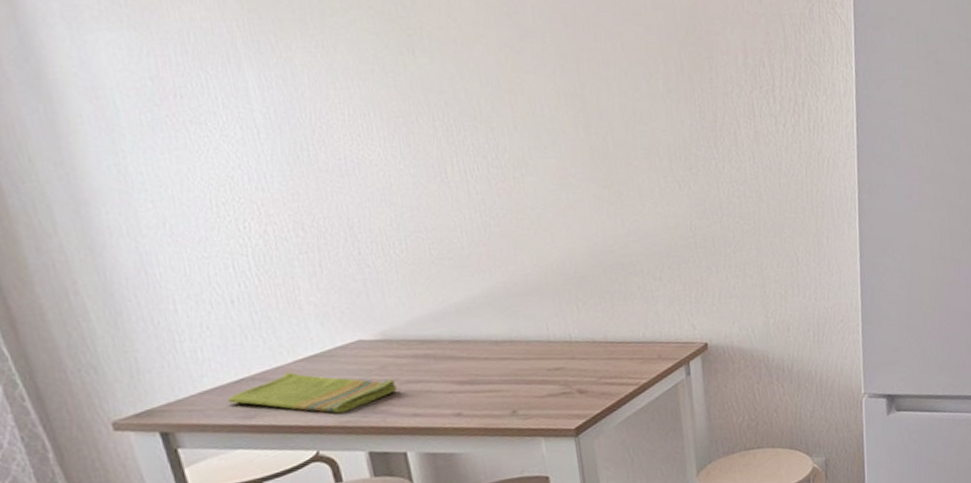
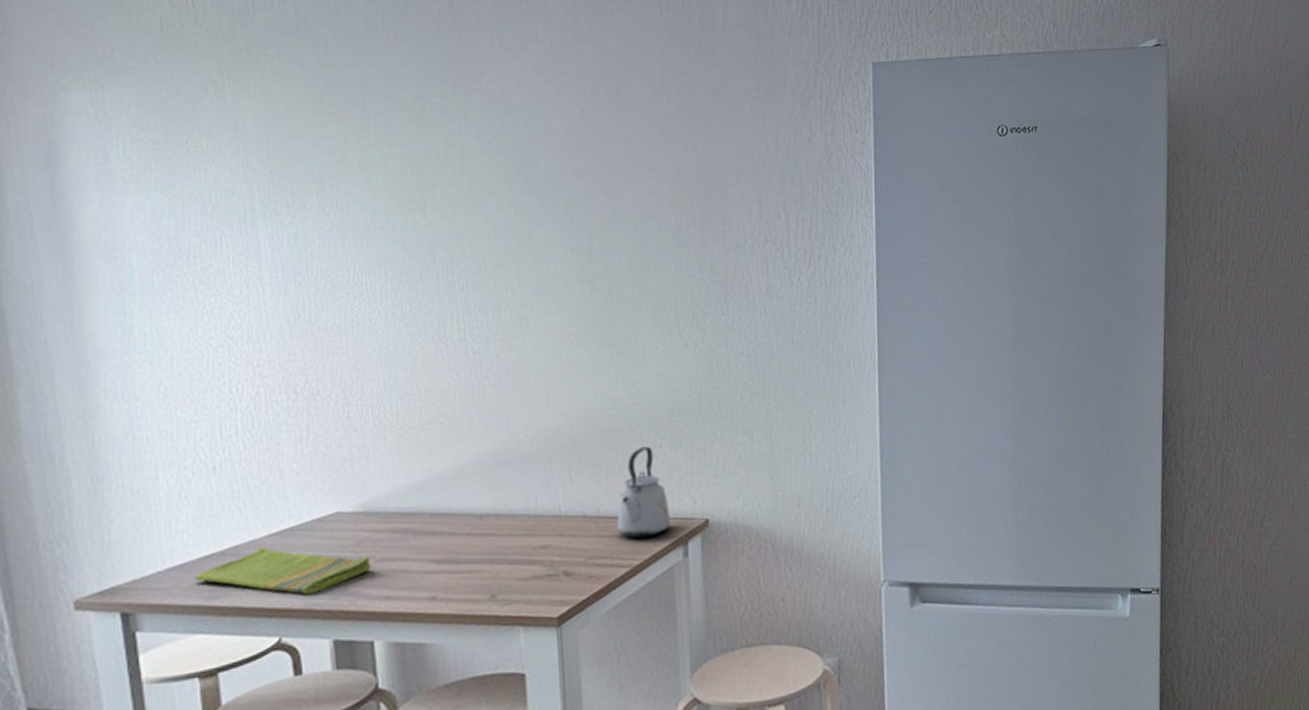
kettle: none [623,279,673,361] -> present [617,446,670,539]

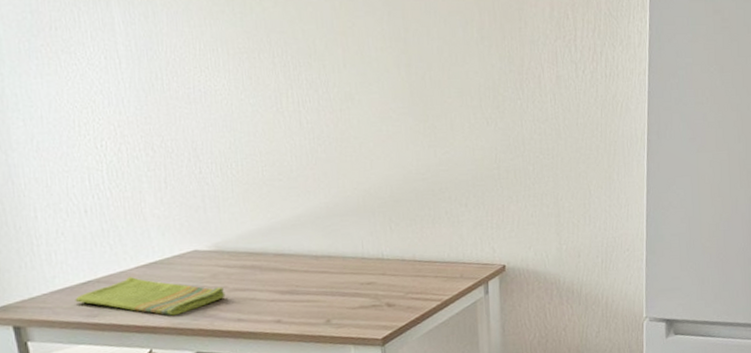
kettle: present [617,446,670,539] -> none [430,205,474,279]

